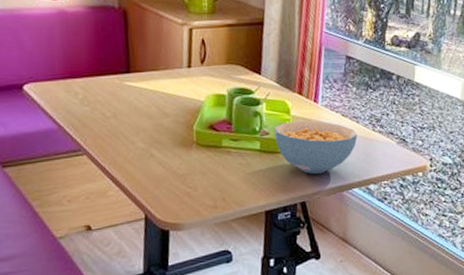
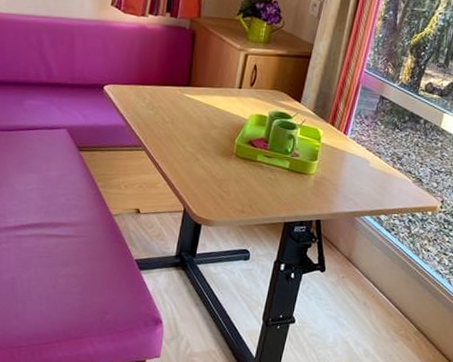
cereal bowl: present [274,121,358,174] -> none [303,148,378,198]

